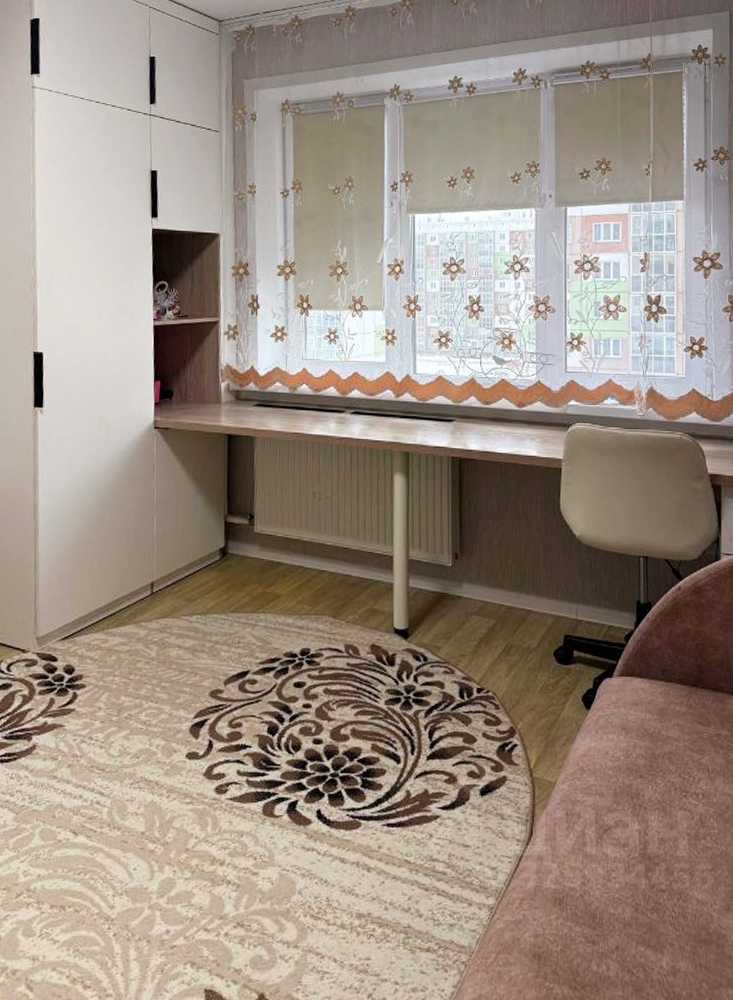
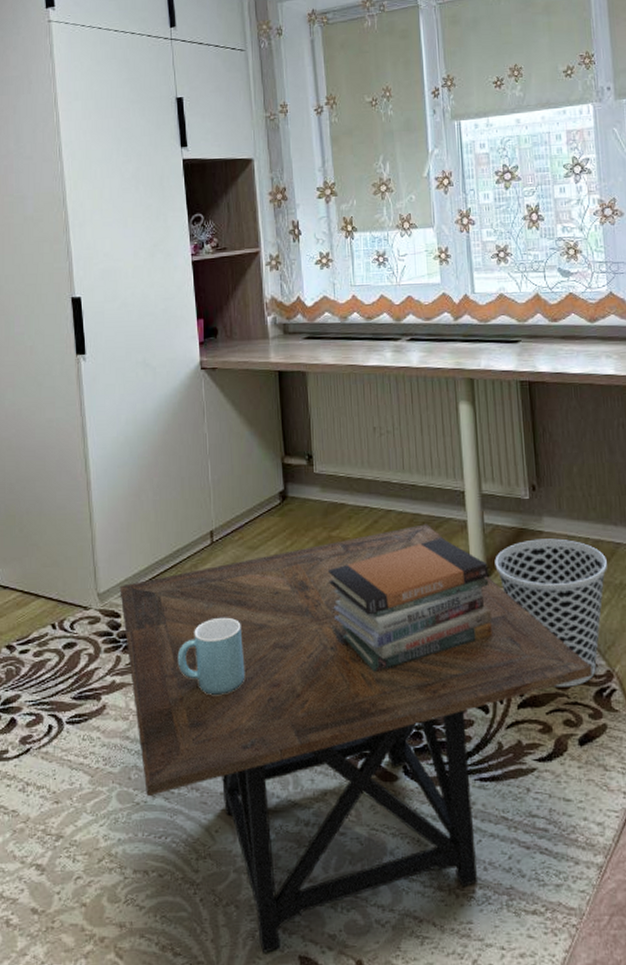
side table: none [58,585,497,986] -> present [119,524,592,953]
mug: none [109,665,175,738] -> present [177,617,246,695]
book stack: none [261,598,410,721] -> present [329,537,492,672]
wastebasket: none [416,603,517,741] -> present [495,538,607,687]

